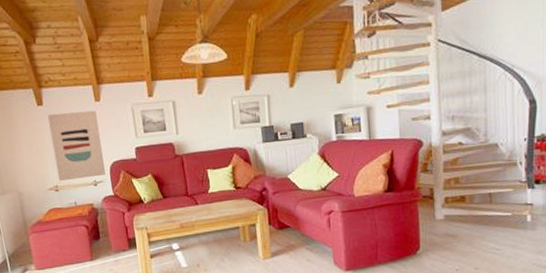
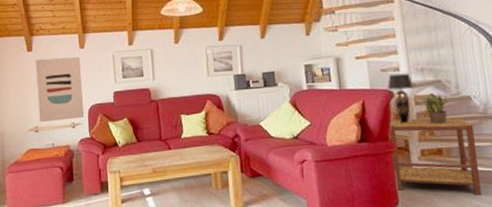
side table: none [416,165,498,239] -> present [389,117,481,196]
table lamp: none [417,121,443,173] -> present [387,73,414,124]
potted plant: none [450,141,477,172] -> present [421,93,450,124]

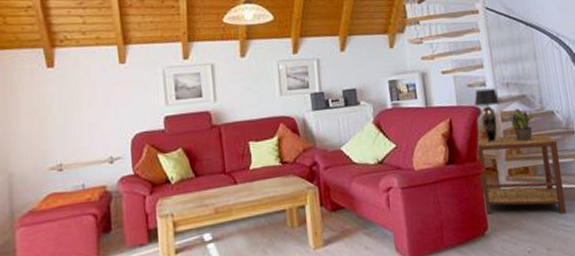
wall art: present [36,56,85,122] -> none [59,73,126,158]

